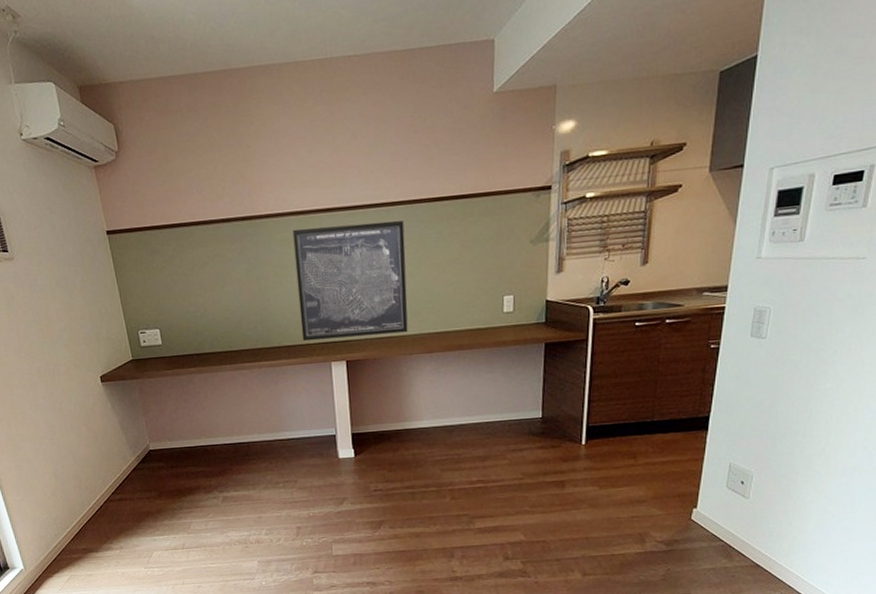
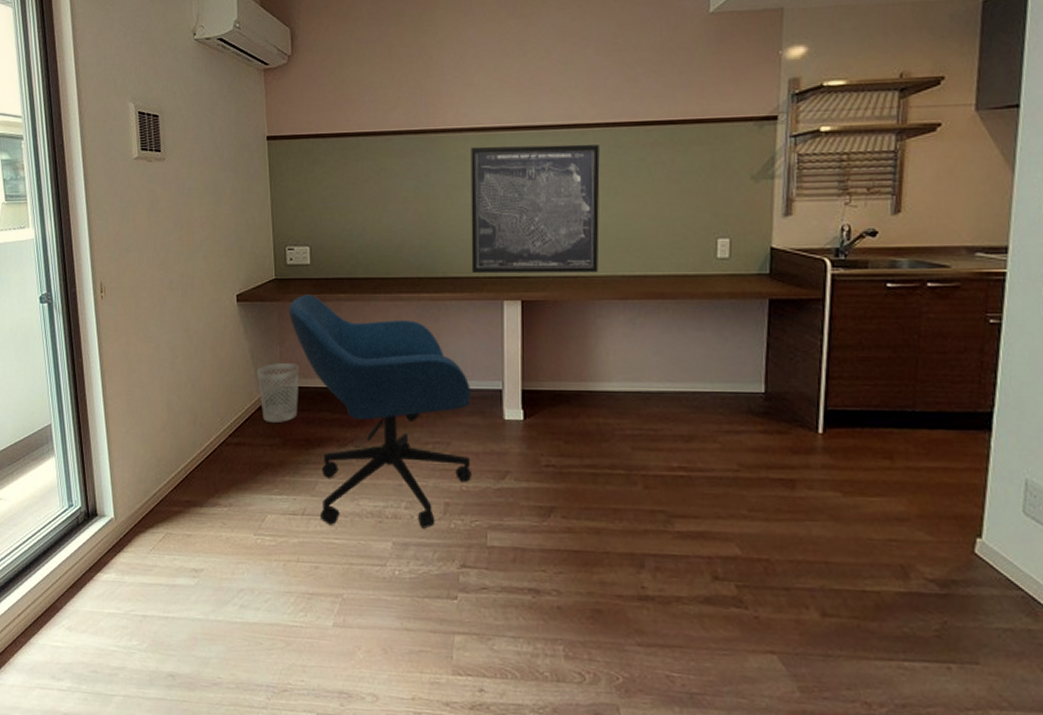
wastebasket: none [127,429,167,480] -> present [256,362,299,423]
office chair: none [147,371,317,554] -> present [288,295,473,529]

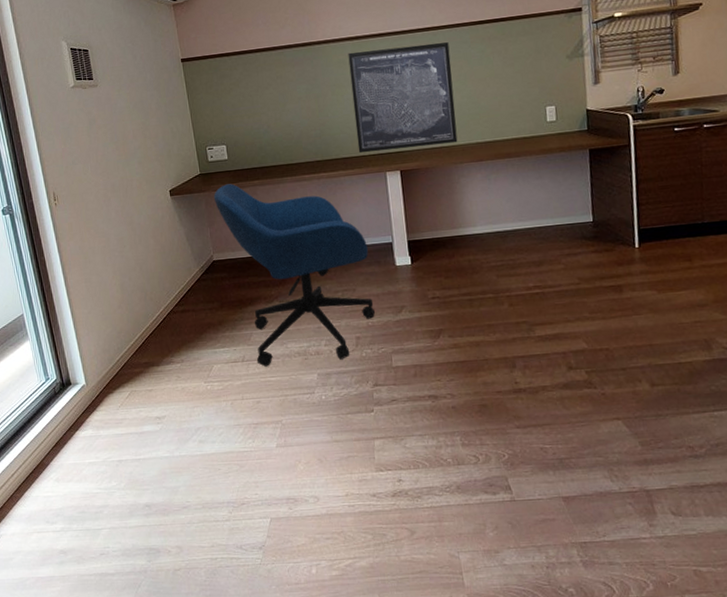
wastebasket: present [256,362,299,423] -> none [192,240,230,291]

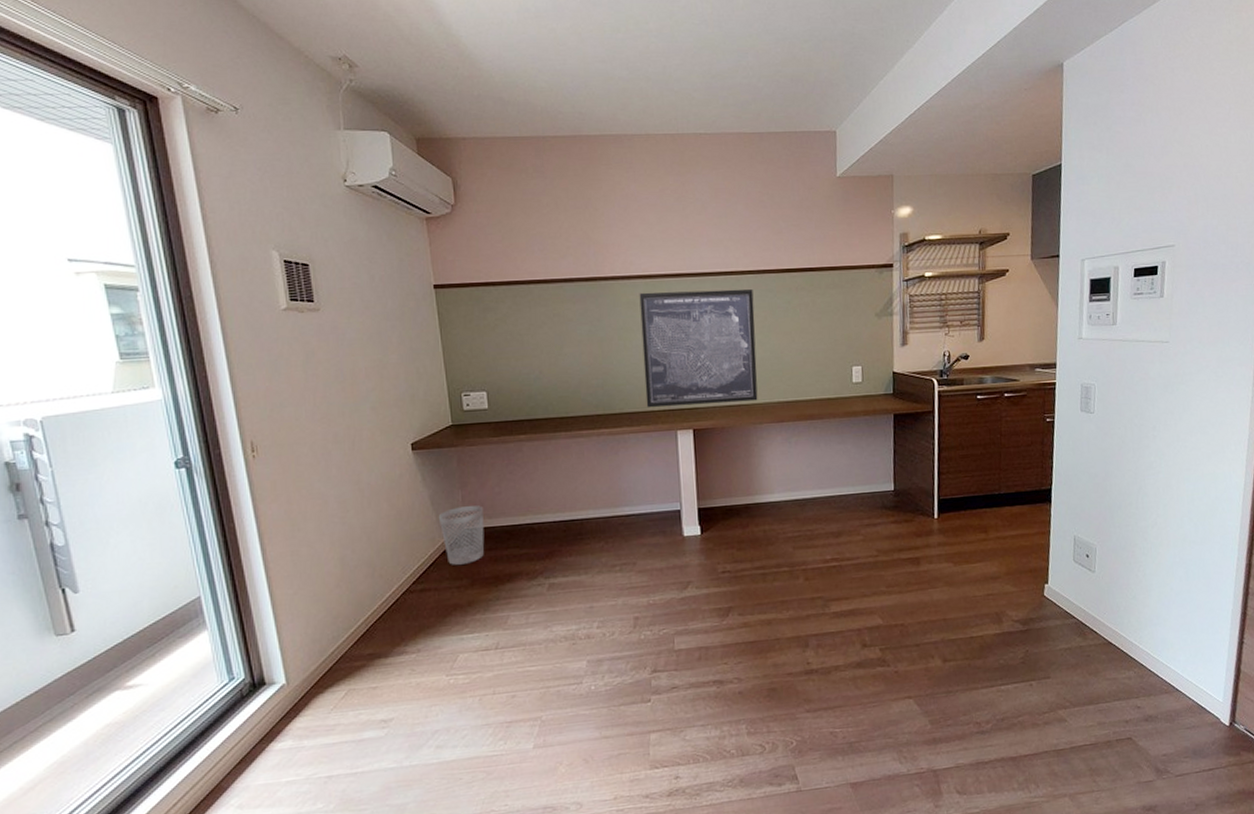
wastebasket: none [192,240,230,291] -> present [438,505,485,565]
office chair: present [213,184,376,367] -> none [468,438,658,655]

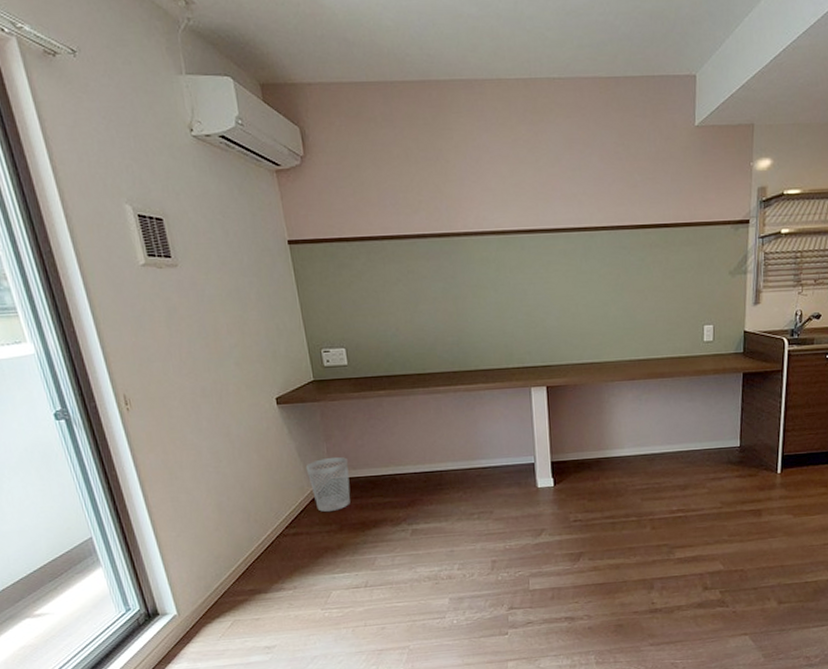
wall art: present [639,289,758,408] -> none [492,245,610,366]

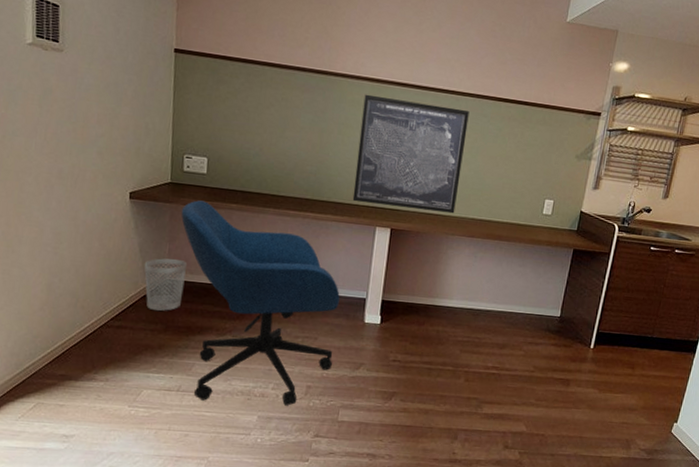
office chair: none [330,393,514,592] -> present [181,200,340,406]
wall art: none [492,245,610,366] -> present [352,94,469,214]

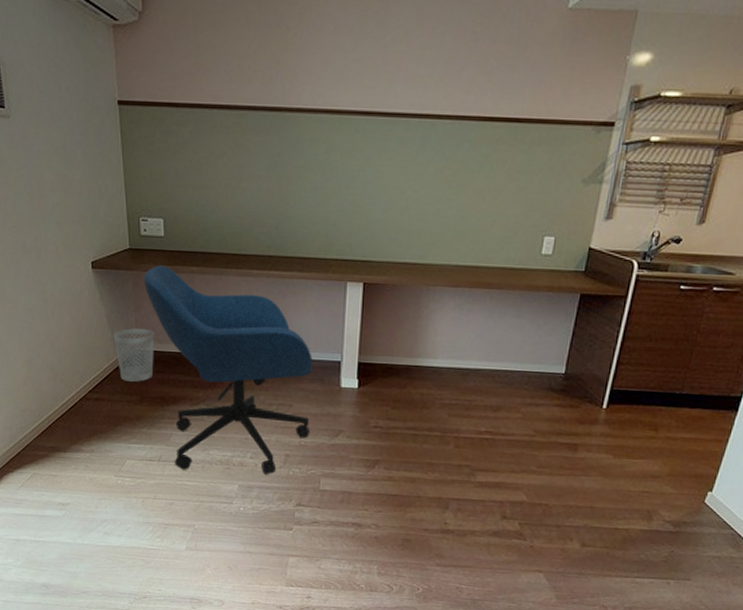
wall art: present [352,94,469,214] -> none [319,129,448,261]

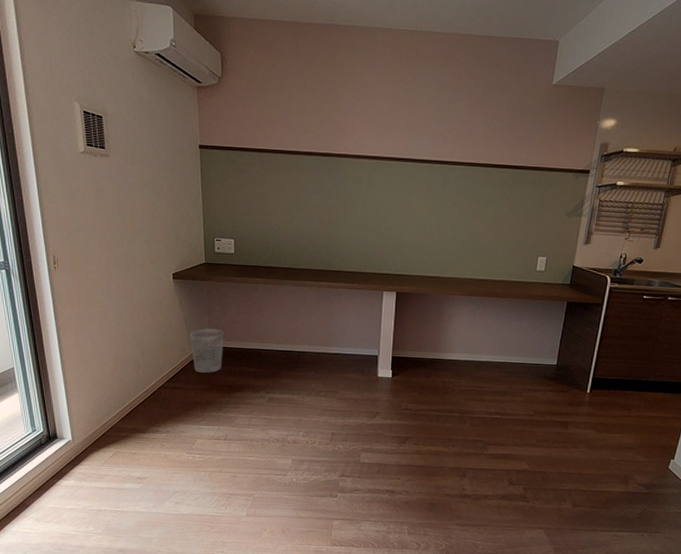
office chair: present [143,265,313,475] -> none [215,277,355,451]

